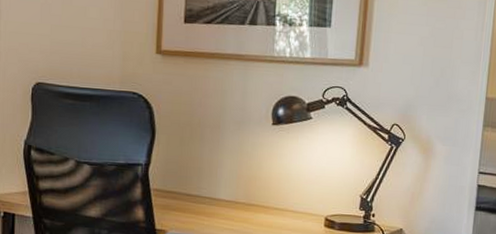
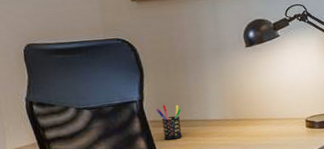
pen holder: none [162,173,190,214] -> present [156,104,183,140]

